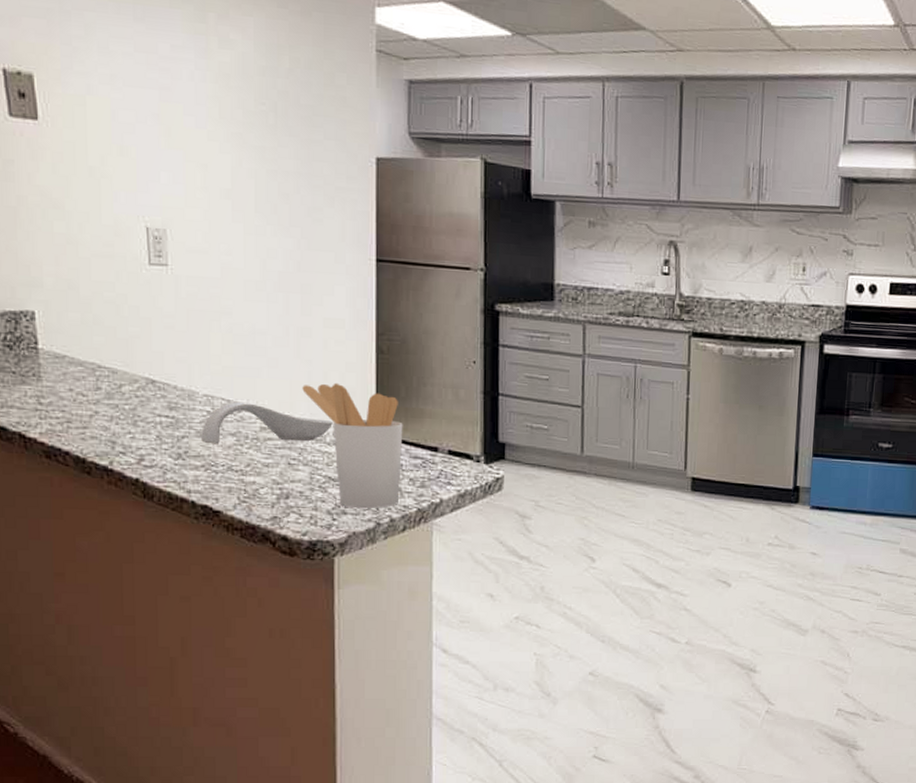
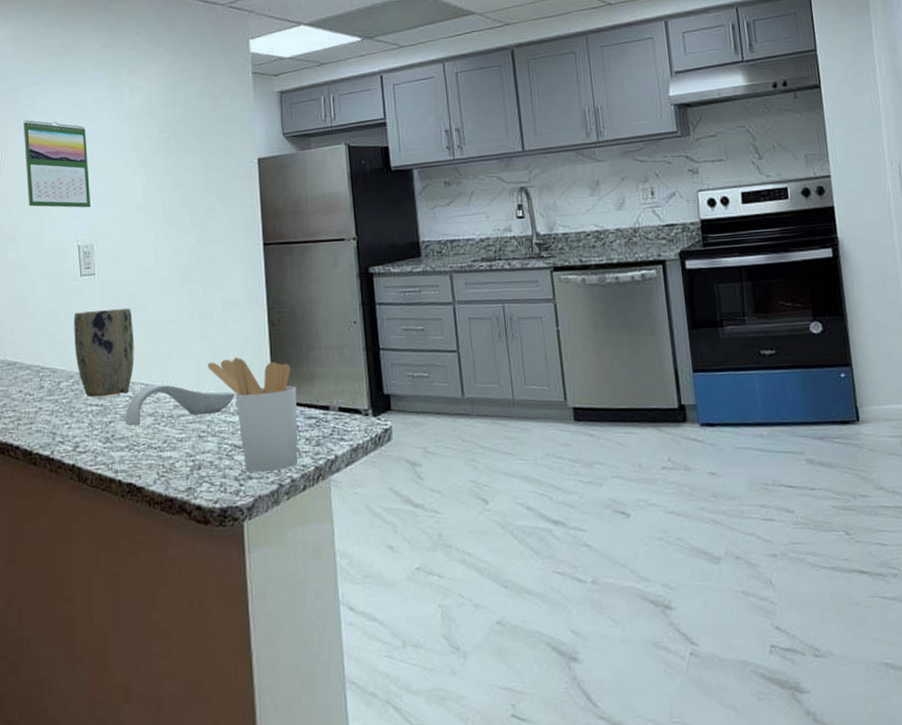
calendar: none [74,55,164,183] -> present [23,120,91,208]
plant pot: none [140,307,215,408] -> present [74,307,134,398]

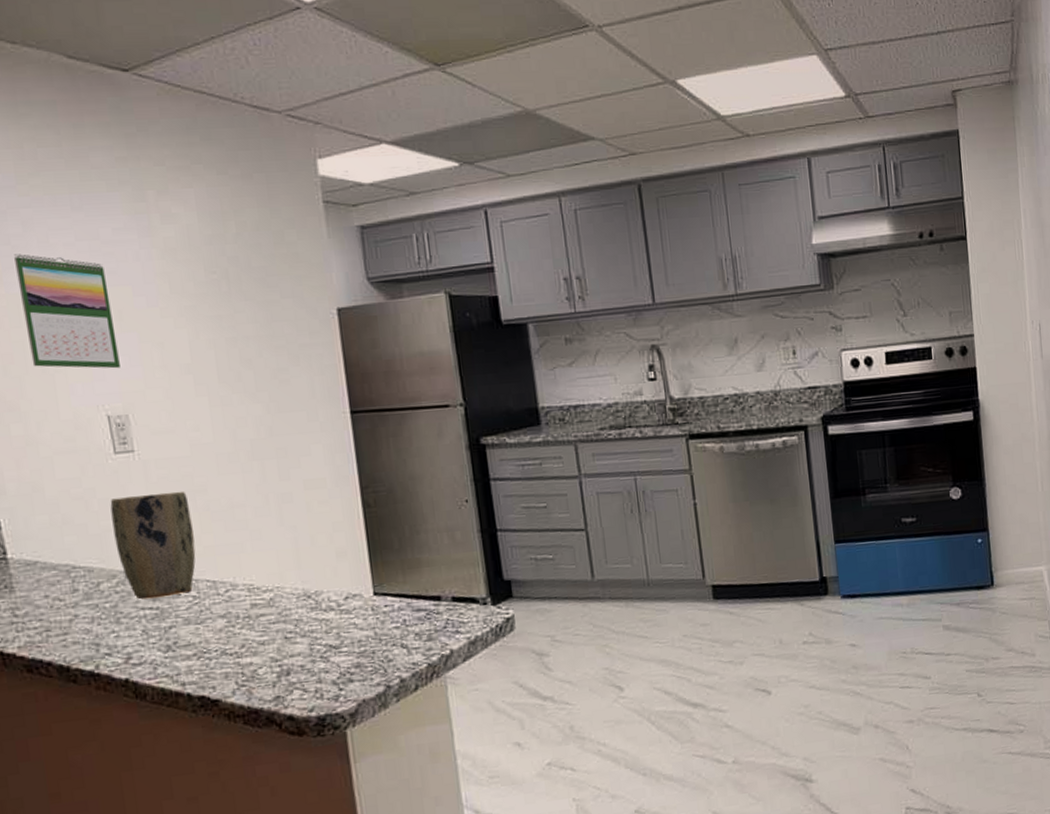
spoon rest: present [125,385,235,426] -> none [189,580,327,631]
utensil holder: present [207,357,298,473] -> none [290,545,408,674]

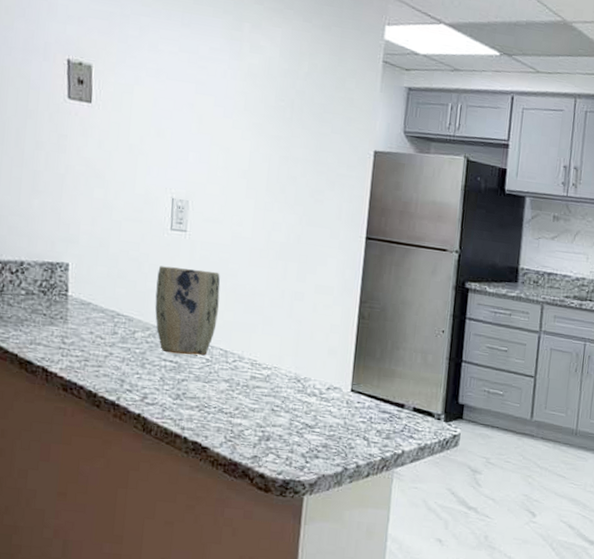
calendar: present [14,254,120,369] -> none [122,52,196,162]

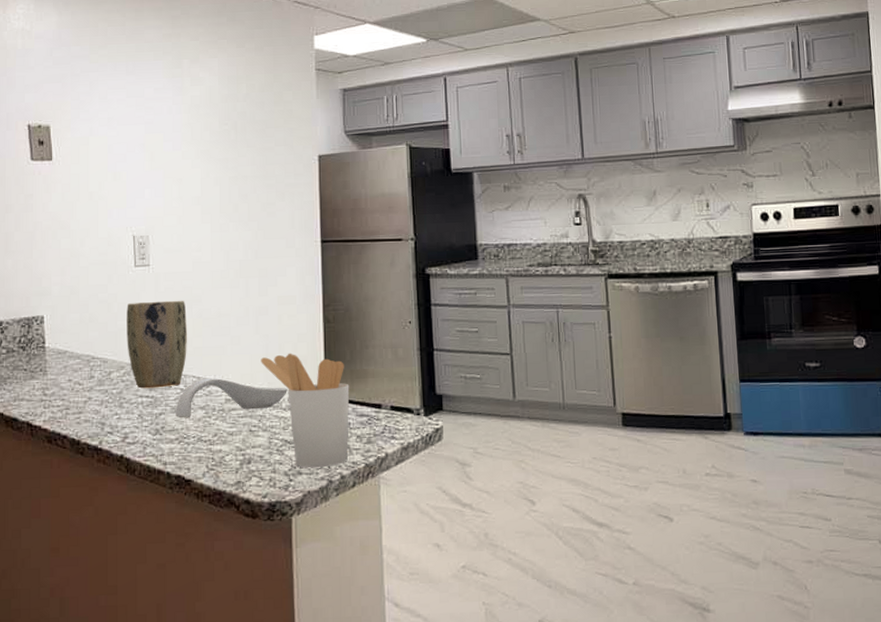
spoon rest: none [198,353,314,391] -> present [176,378,288,419]
utensil holder: none [291,341,376,455] -> present [261,353,350,468]

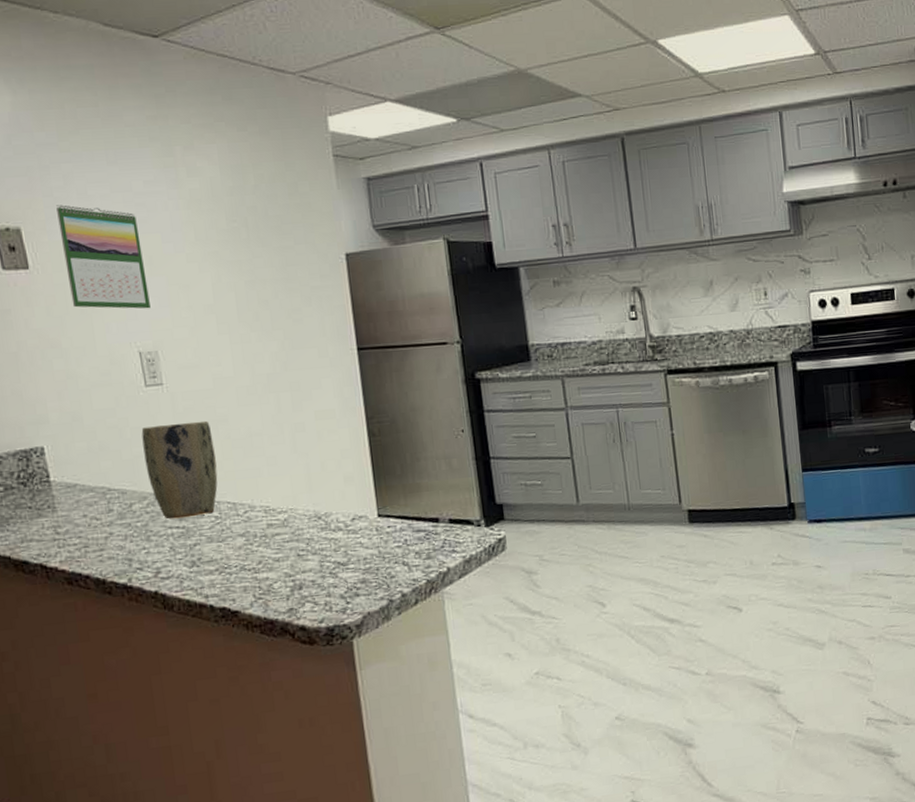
calendar: none [81,107,147,198] -> present [56,205,151,309]
spoon rest: present [176,378,288,419] -> none [211,502,335,548]
utensil holder: present [261,353,350,468] -> none [302,470,409,589]

